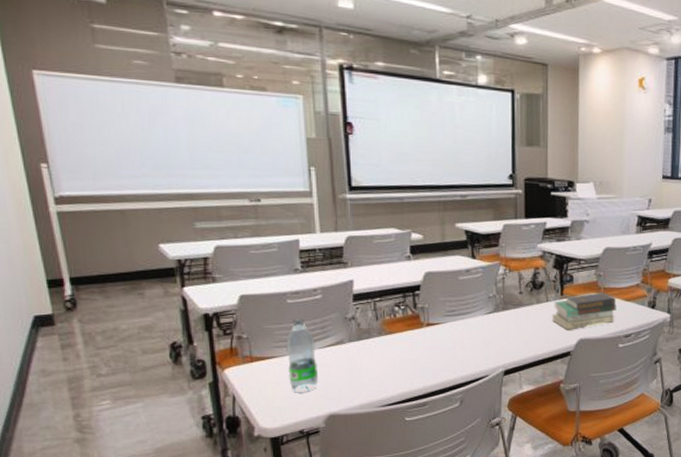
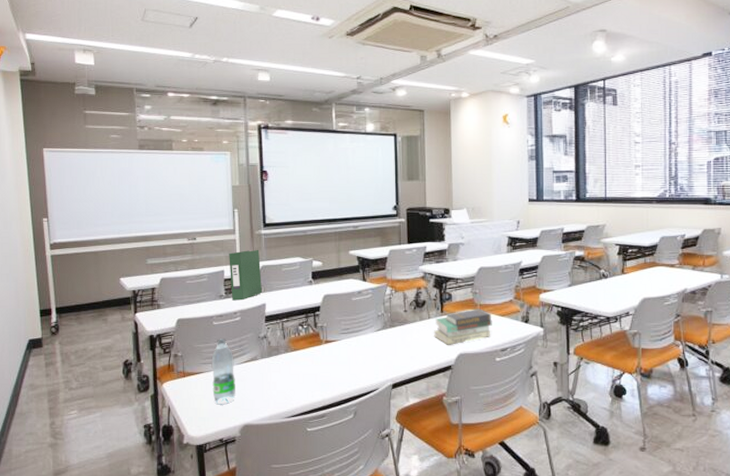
binder: none [305,216,348,276] -> present [229,249,262,301]

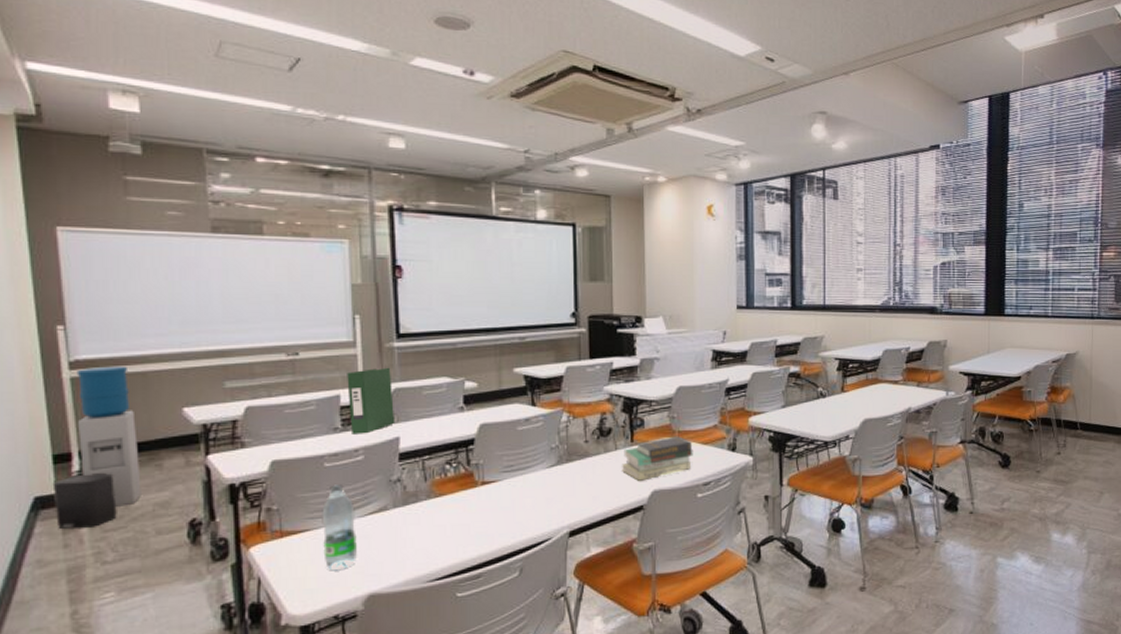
pedal bin: none [40,323,79,363] -> present [52,472,117,529]
water cooler: none [55,247,94,349] -> present [77,366,141,507]

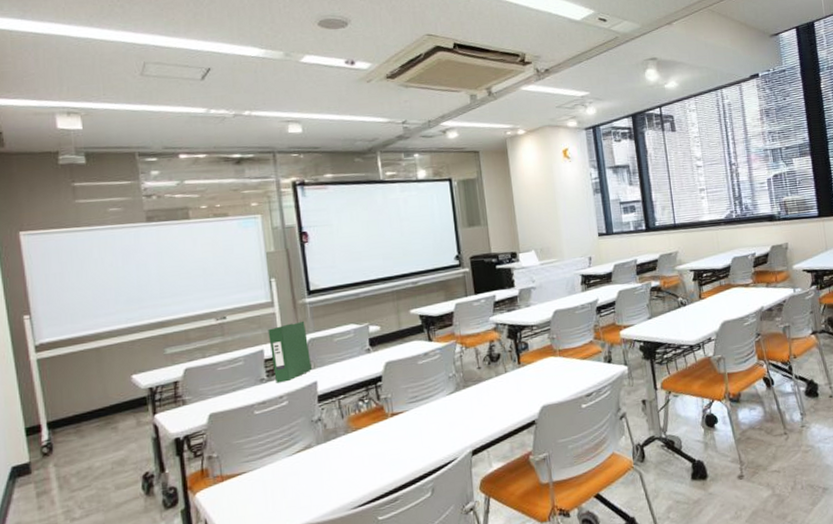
pedal bin: present [52,472,117,529] -> none [26,438,82,493]
water cooler: present [77,366,141,507] -> none [42,344,101,468]
bottle: present [322,484,357,571] -> none [255,429,289,508]
books: present [622,436,693,481] -> none [512,354,574,399]

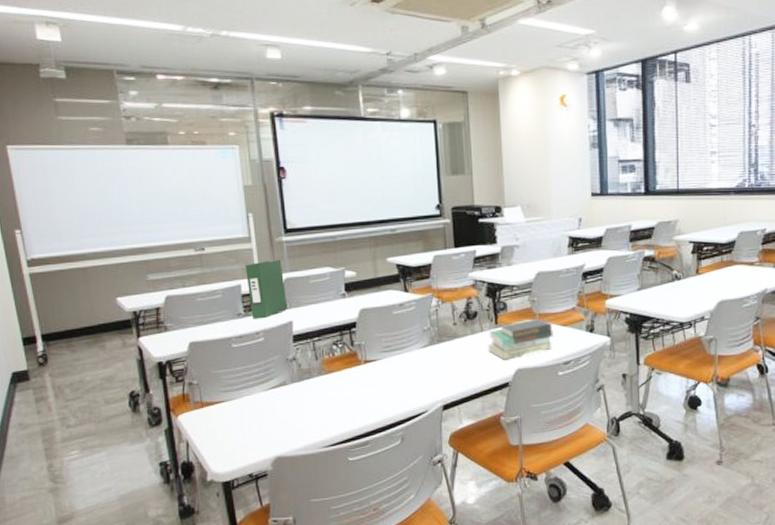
books: none [512,354,574,399] -> present [488,318,553,360]

